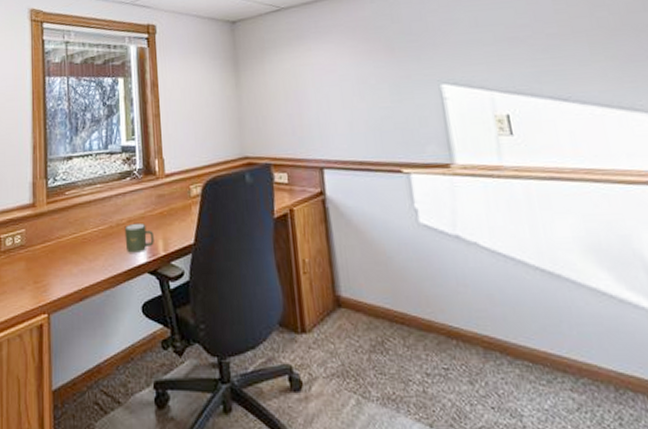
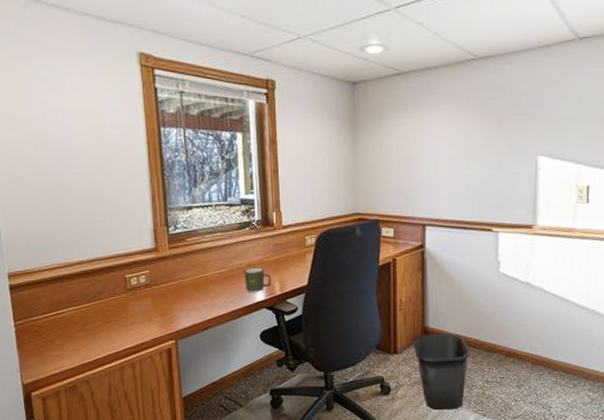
waste bin: none [322,305,400,415] -> present [412,333,471,409]

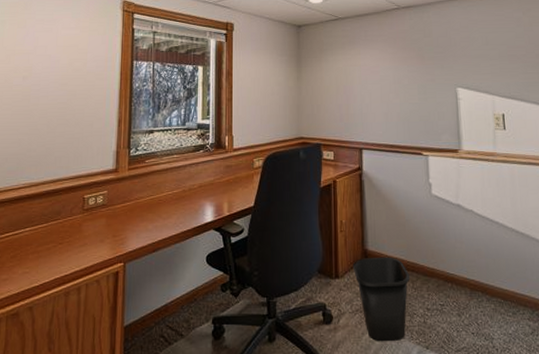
mug: present [244,267,271,292] -> none [195,188,220,213]

